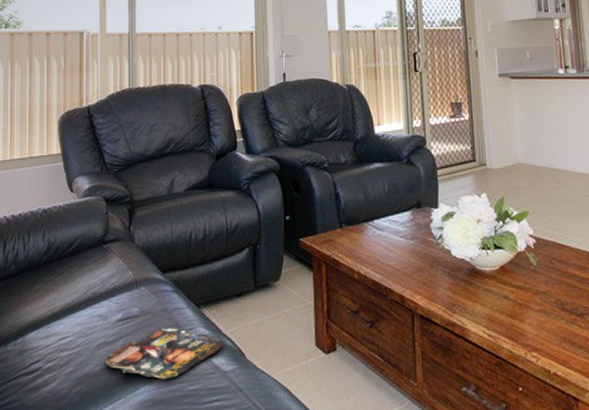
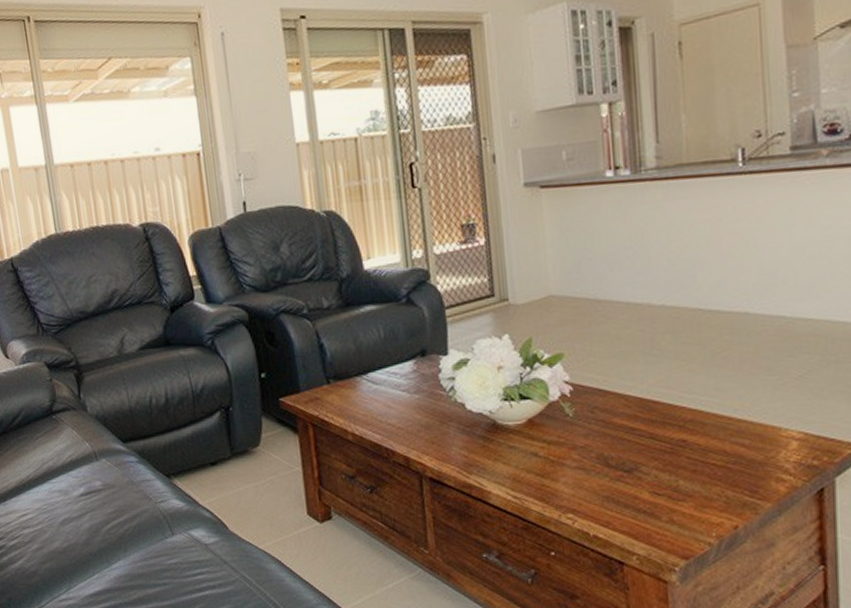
magazine: present [105,328,223,379] -> none [72,501,201,554]

